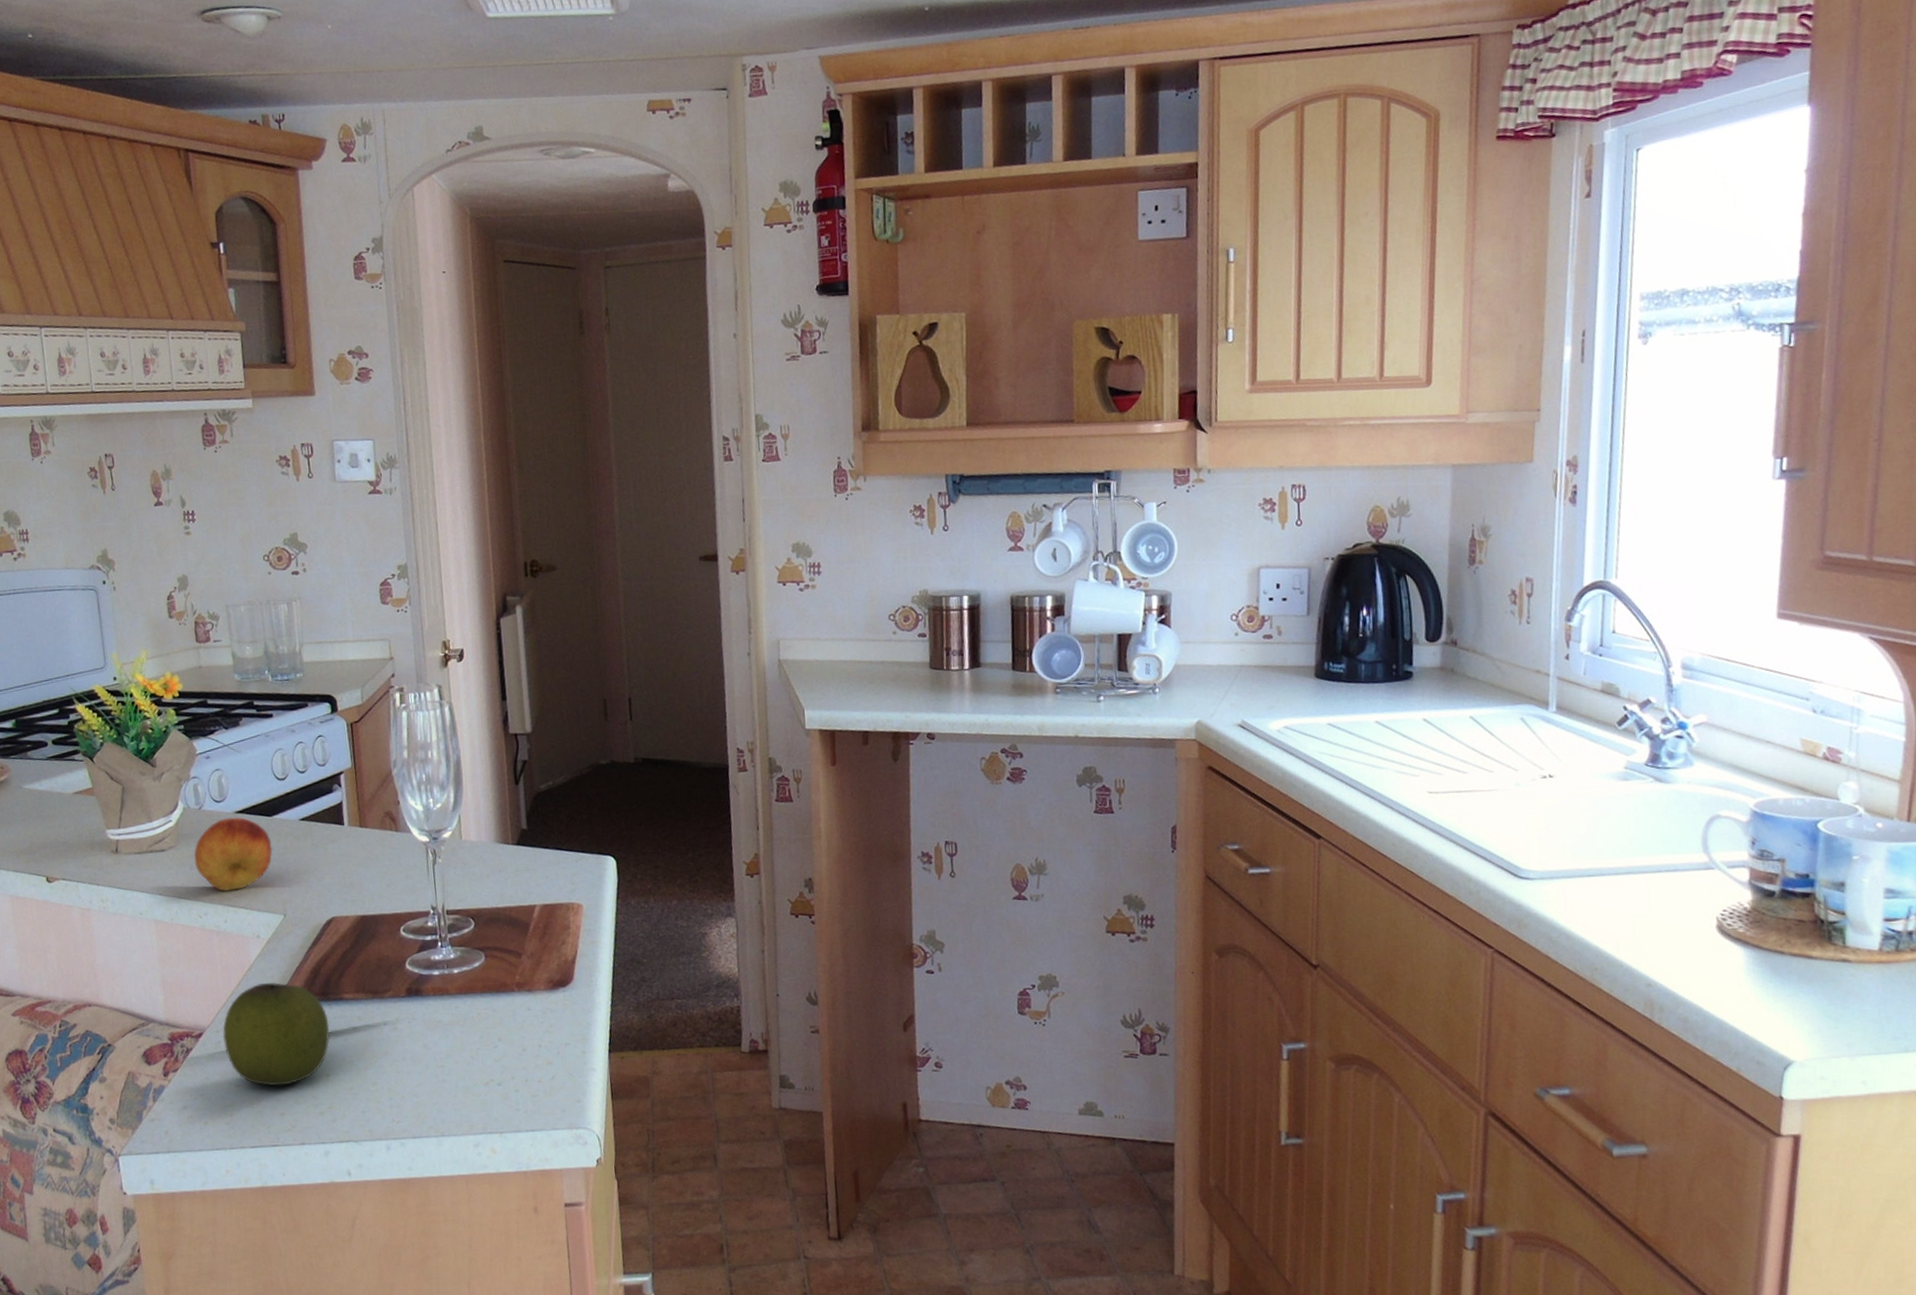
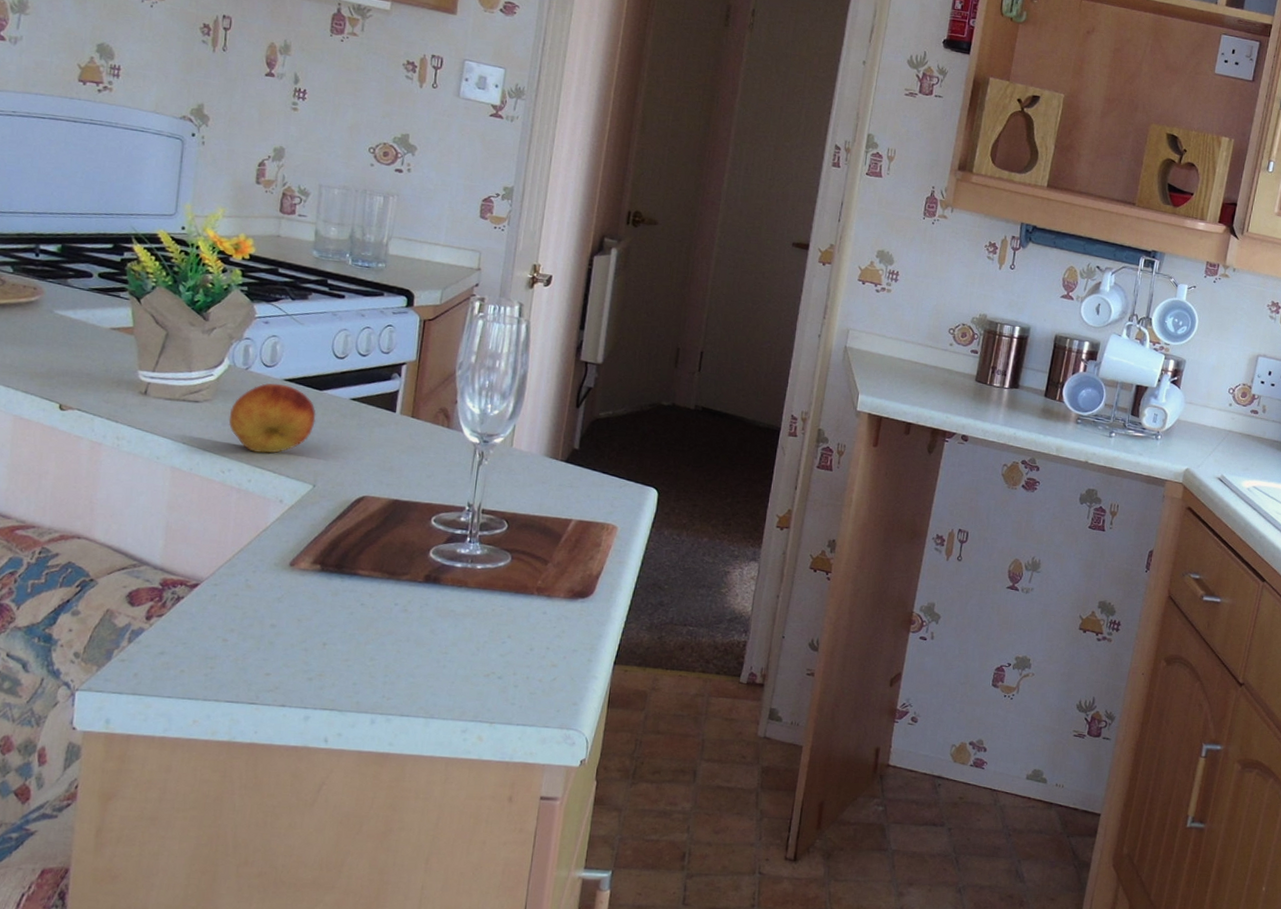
apple: present [222,982,330,1086] -> none [219,546,338,648]

